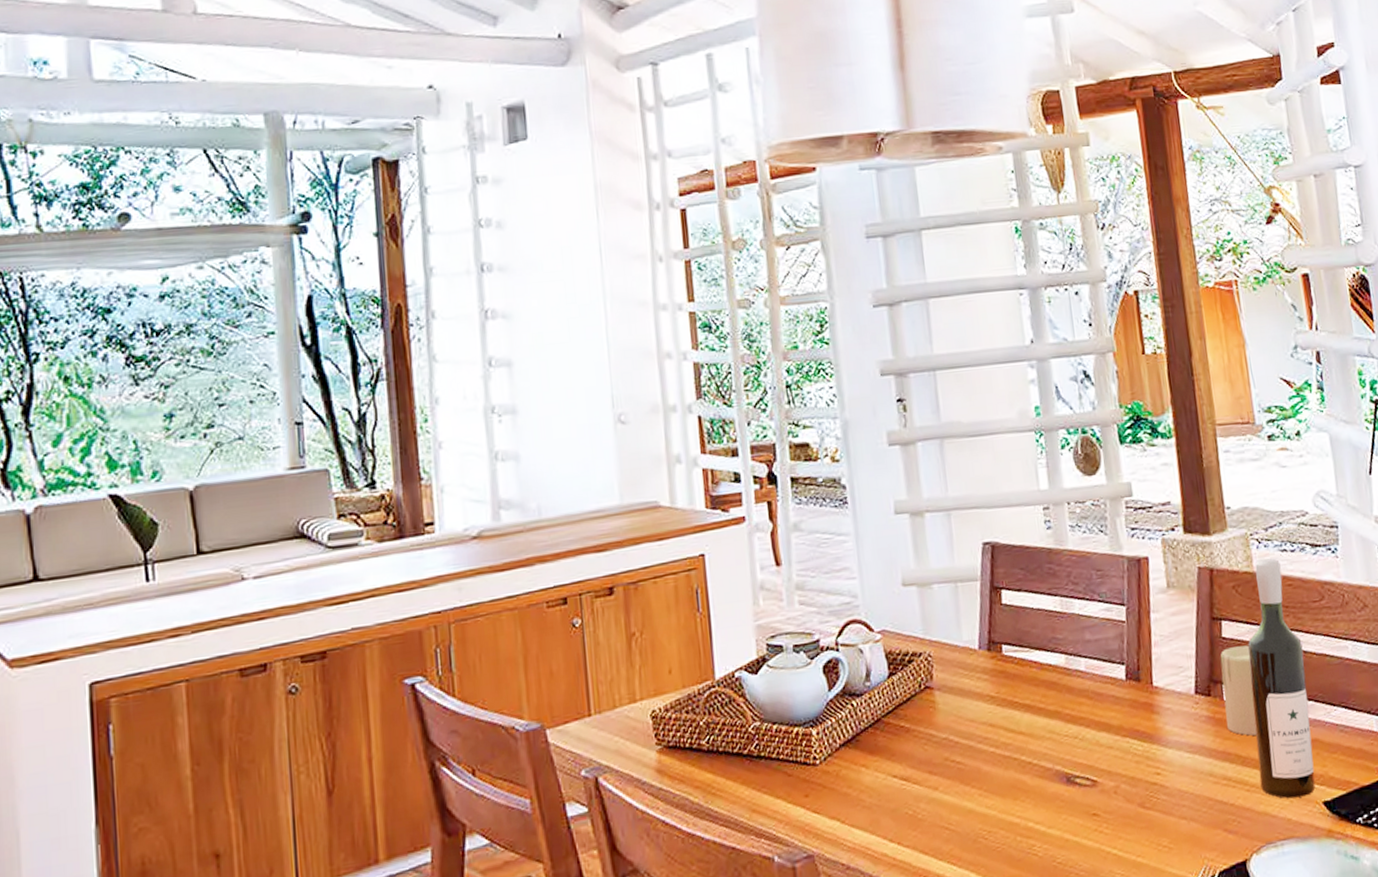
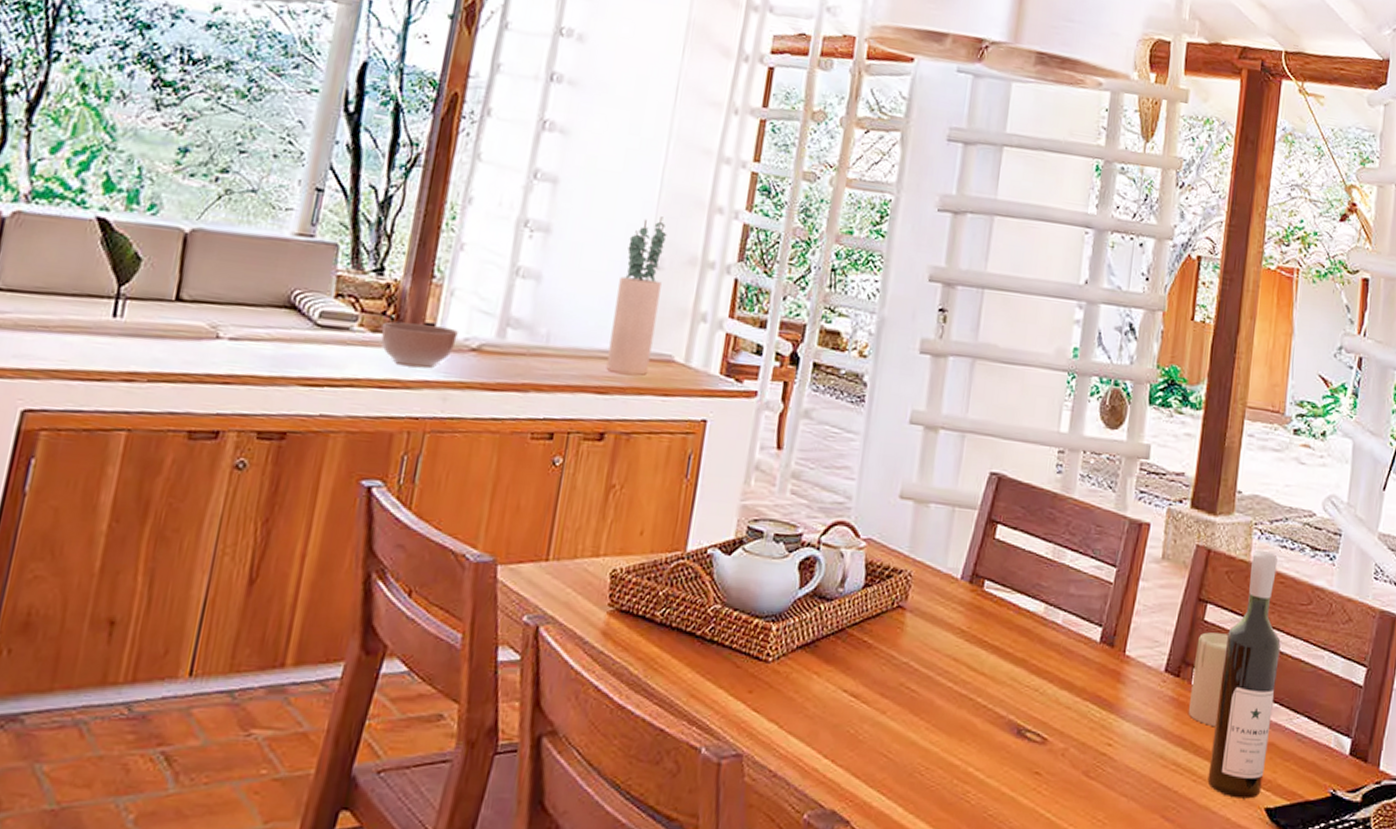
bowl: none [386,522,457,568] -> present [381,322,458,369]
vase: none [591,374,639,531] -> present [606,216,667,377]

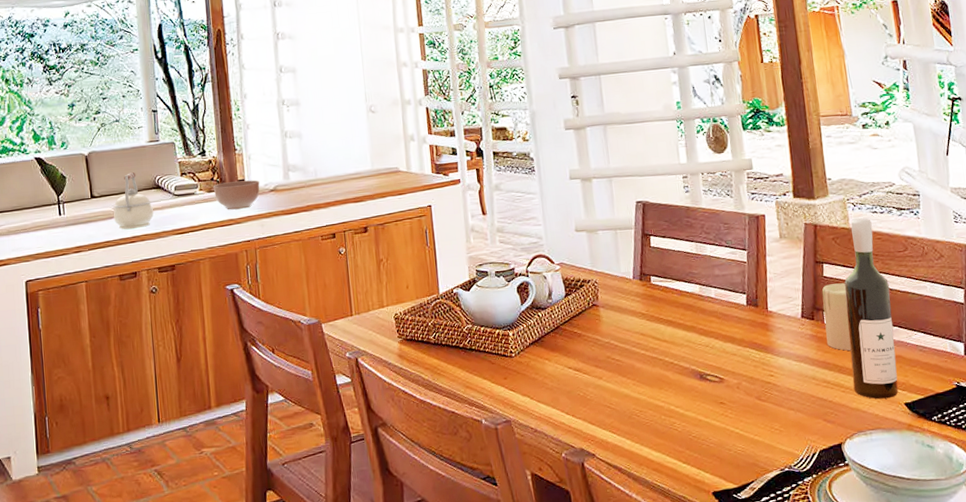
kettle: none [204,274,277,365] -> present [113,171,154,230]
vase: present [606,216,667,377] -> none [350,78,385,187]

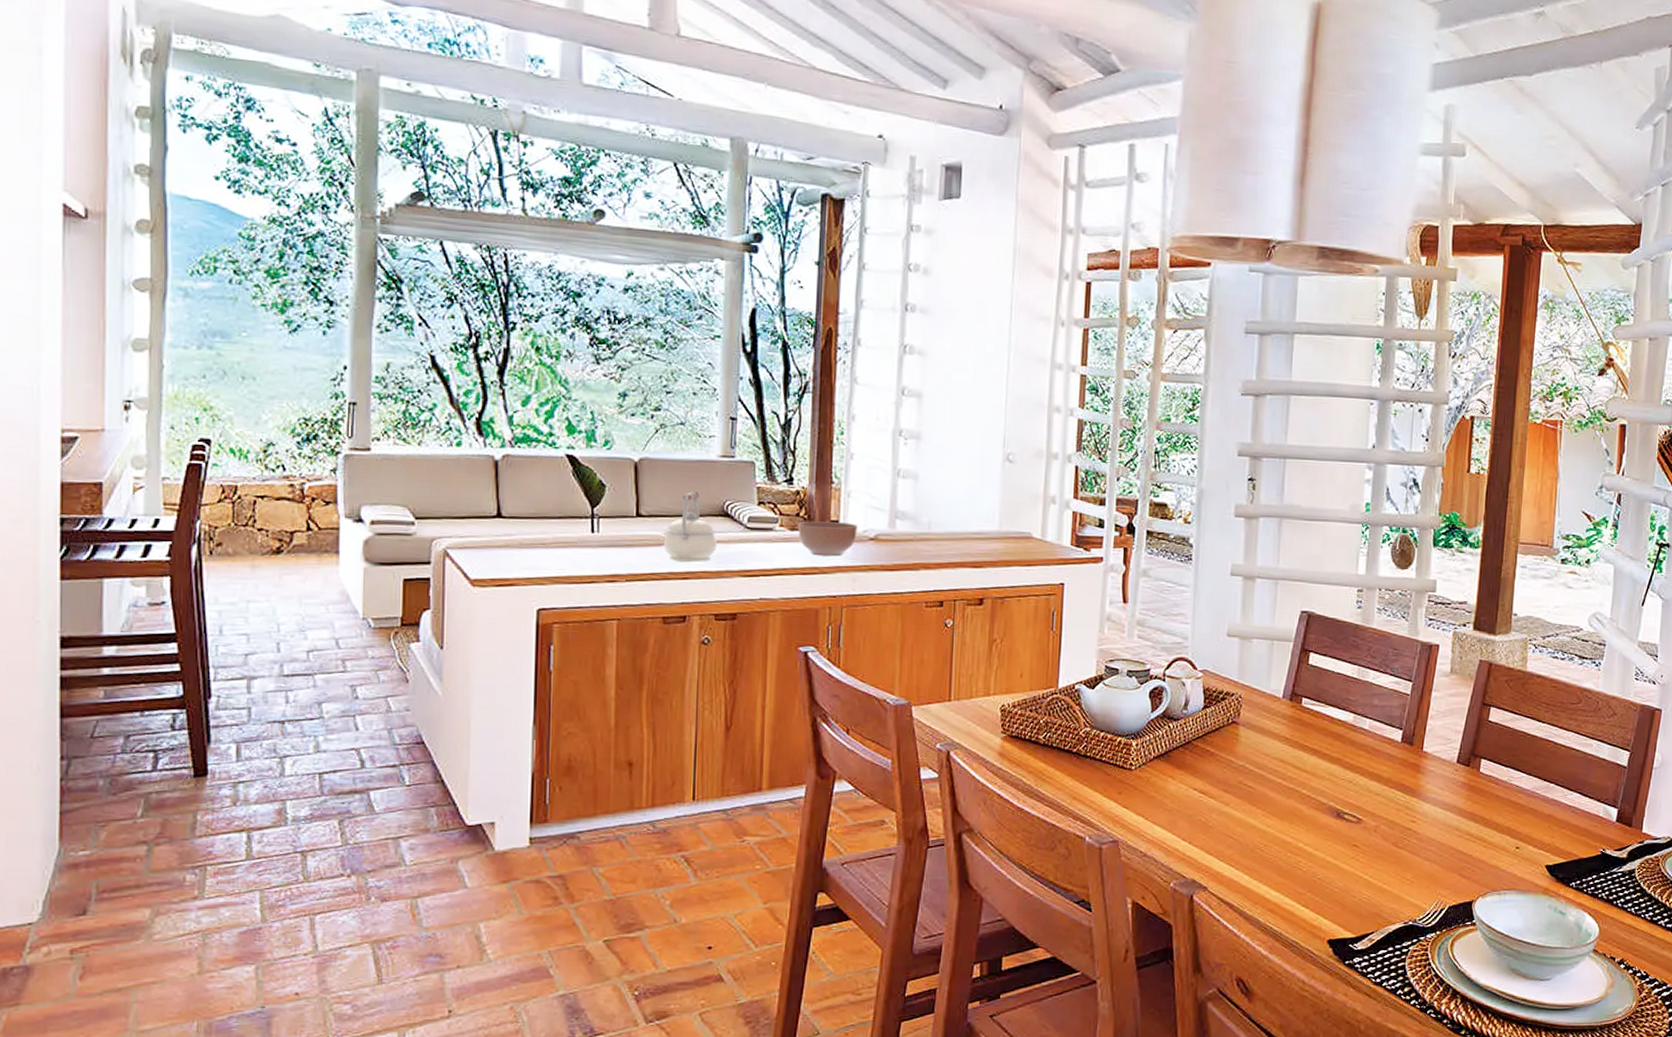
candle: present [822,283,852,352] -> none [1477,730,1510,805]
bottle: present [844,218,899,399] -> none [1496,662,1555,859]

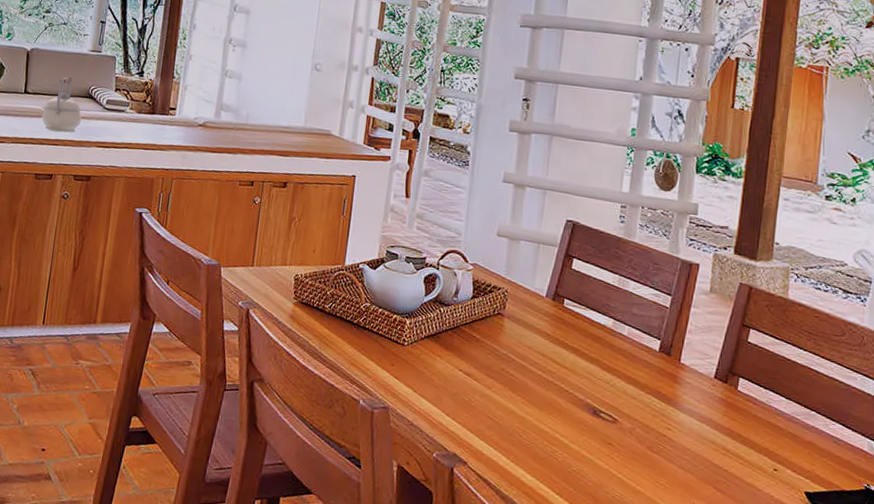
bowl: present [797,521,858,557] -> none [143,107,190,137]

